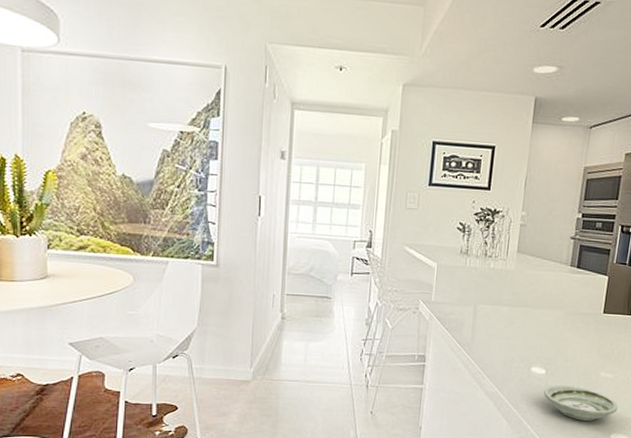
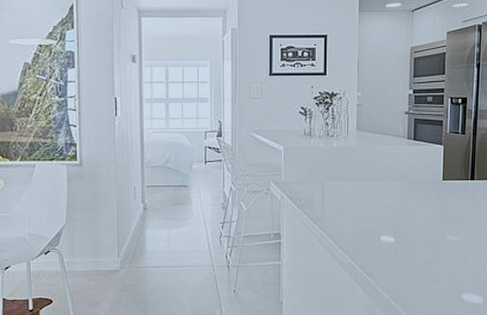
saucer: present [544,385,618,421] -> none [395,251,466,283]

